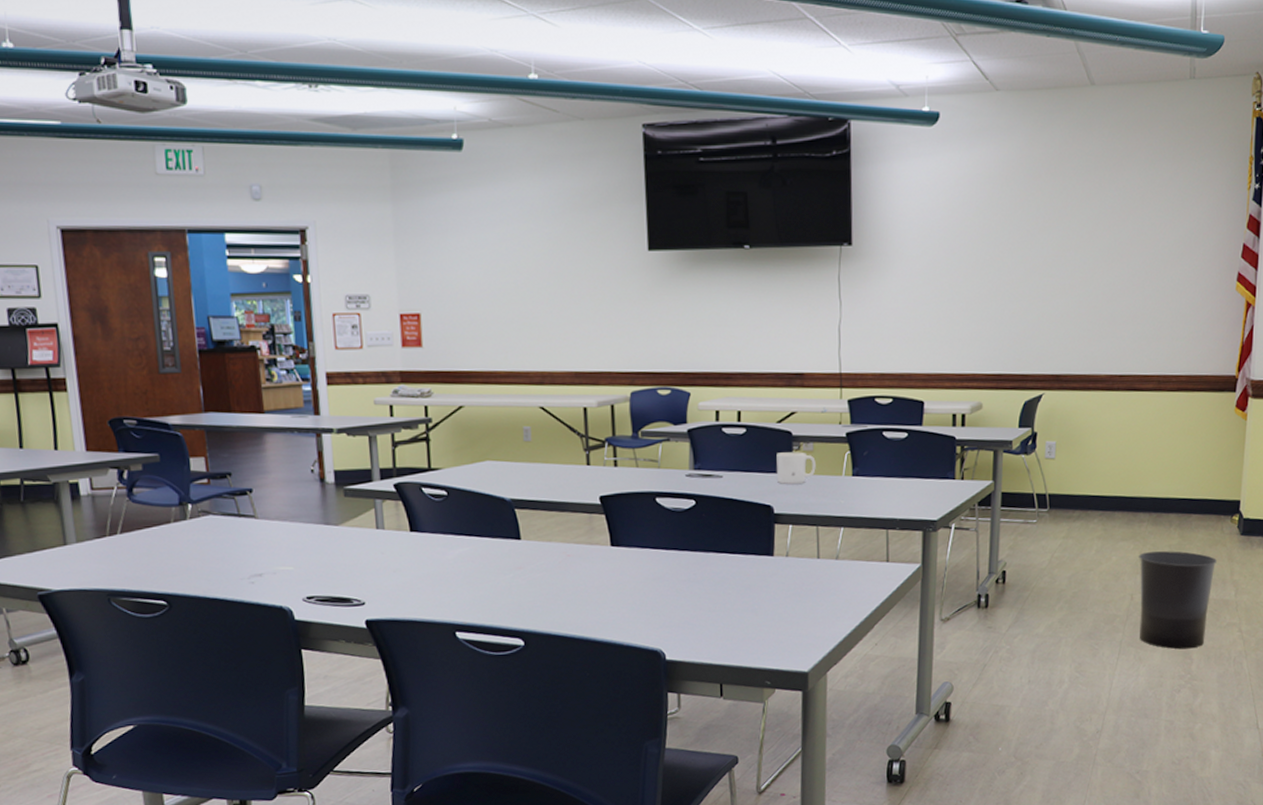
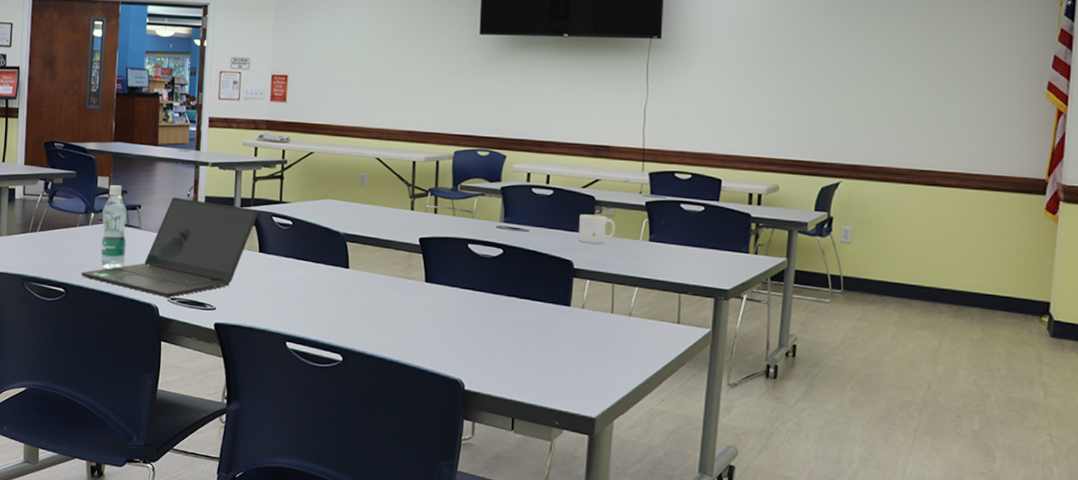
laptop: none [185,475,404,597] -> present [81,197,259,297]
bottle: none [202,466,242,570] -> present [100,185,127,269]
waste bin: present [1139,550,1217,649] -> none [937,342,1023,446]

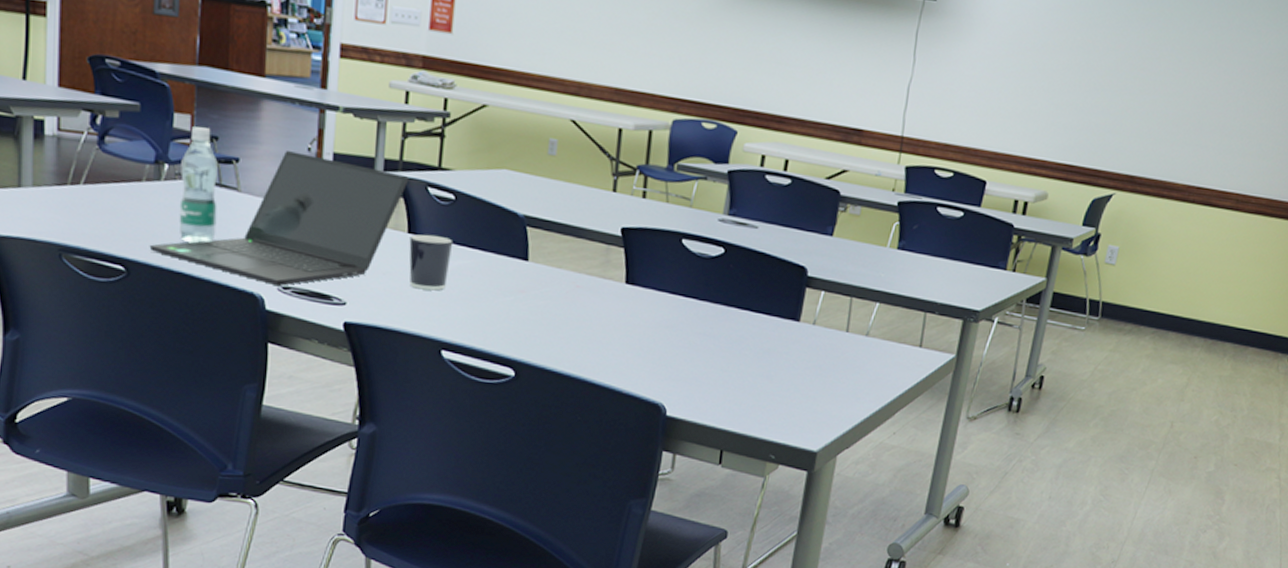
mug: none [260,252,292,296] -> present [409,234,453,291]
mug: present [579,214,616,245] -> none [816,211,861,250]

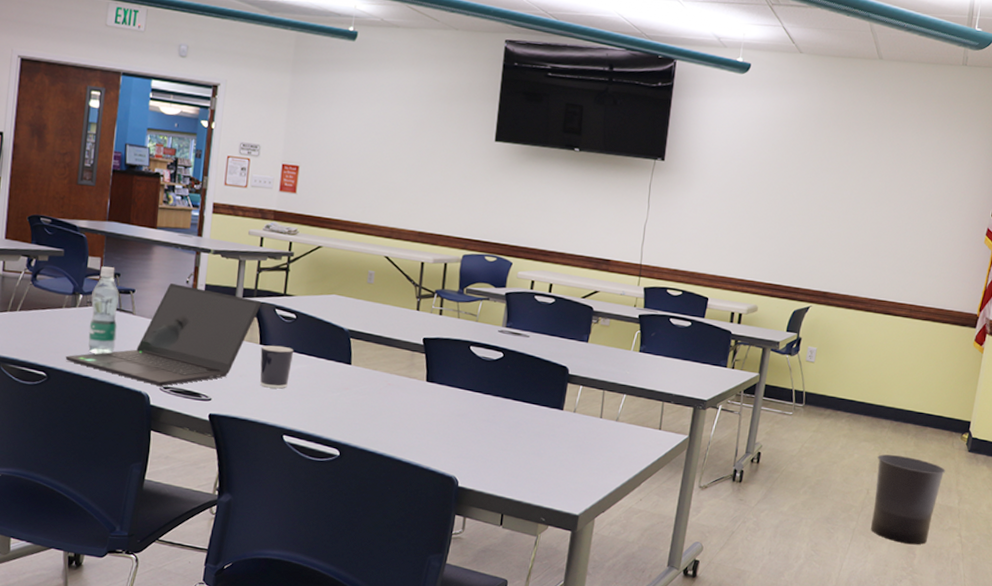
waste bin: none [1173,379,1267,489] -> present [871,454,945,545]

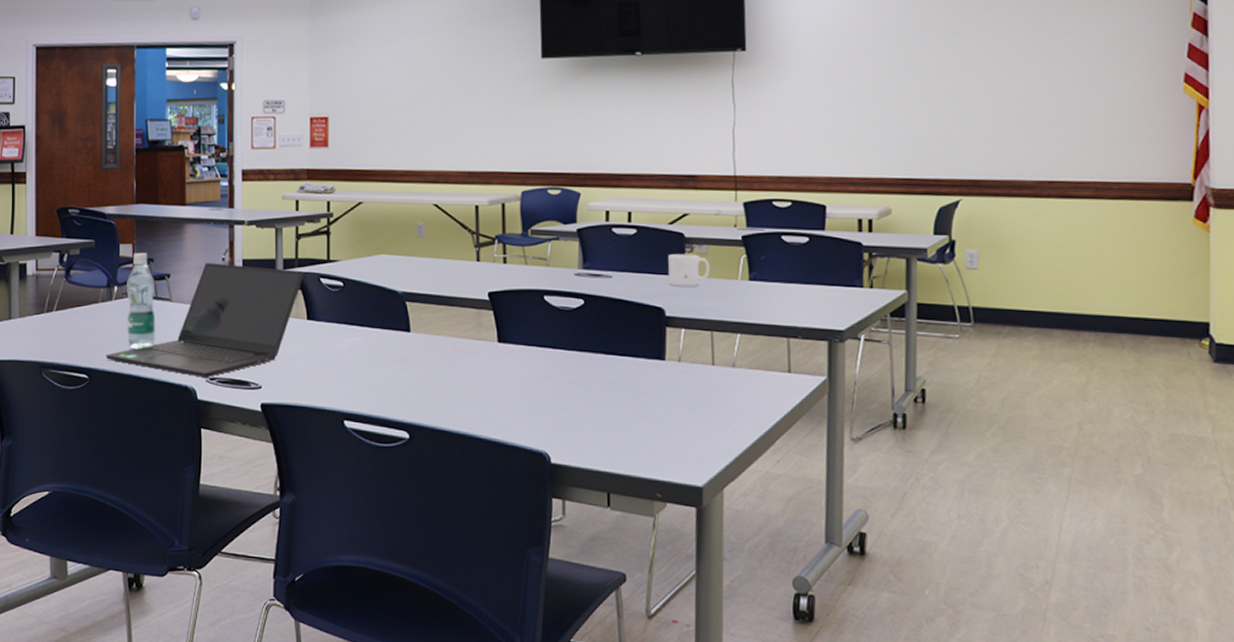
mug: present [260,345,294,389] -> none [309,318,346,368]
mug: none [575,323,610,353] -> present [668,254,710,288]
waste bin: present [871,454,945,545] -> none [1086,375,1185,492]

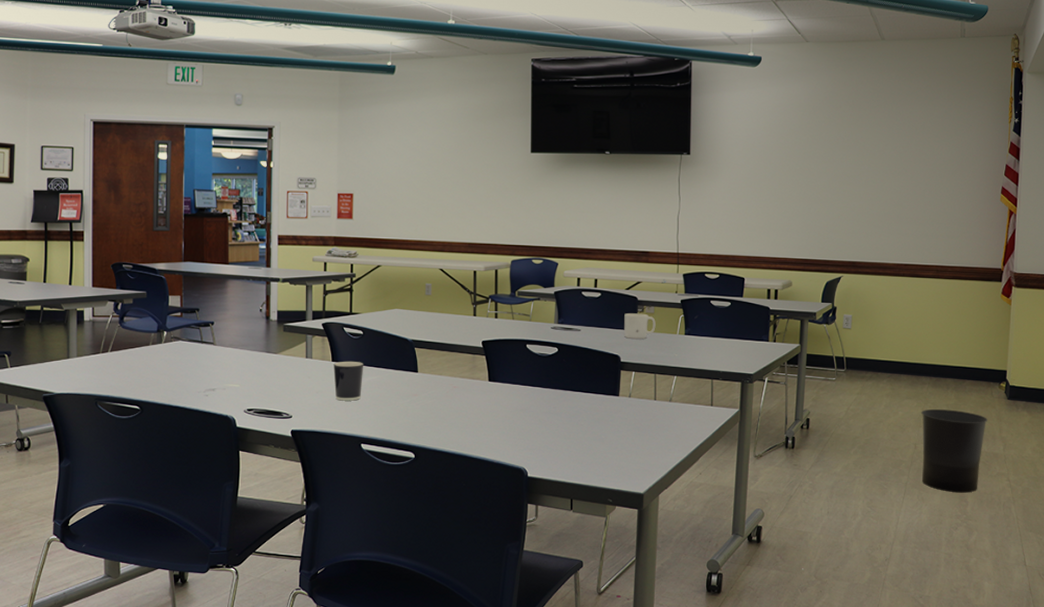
laptop: present [106,263,304,377] -> none [155,313,330,408]
bottle: present [127,253,156,348] -> none [175,304,200,384]
mug: none [309,318,346,368] -> present [333,361,364,401]
waste bin: none [1086,375,1185,492] -> present [921,408,987,493]

